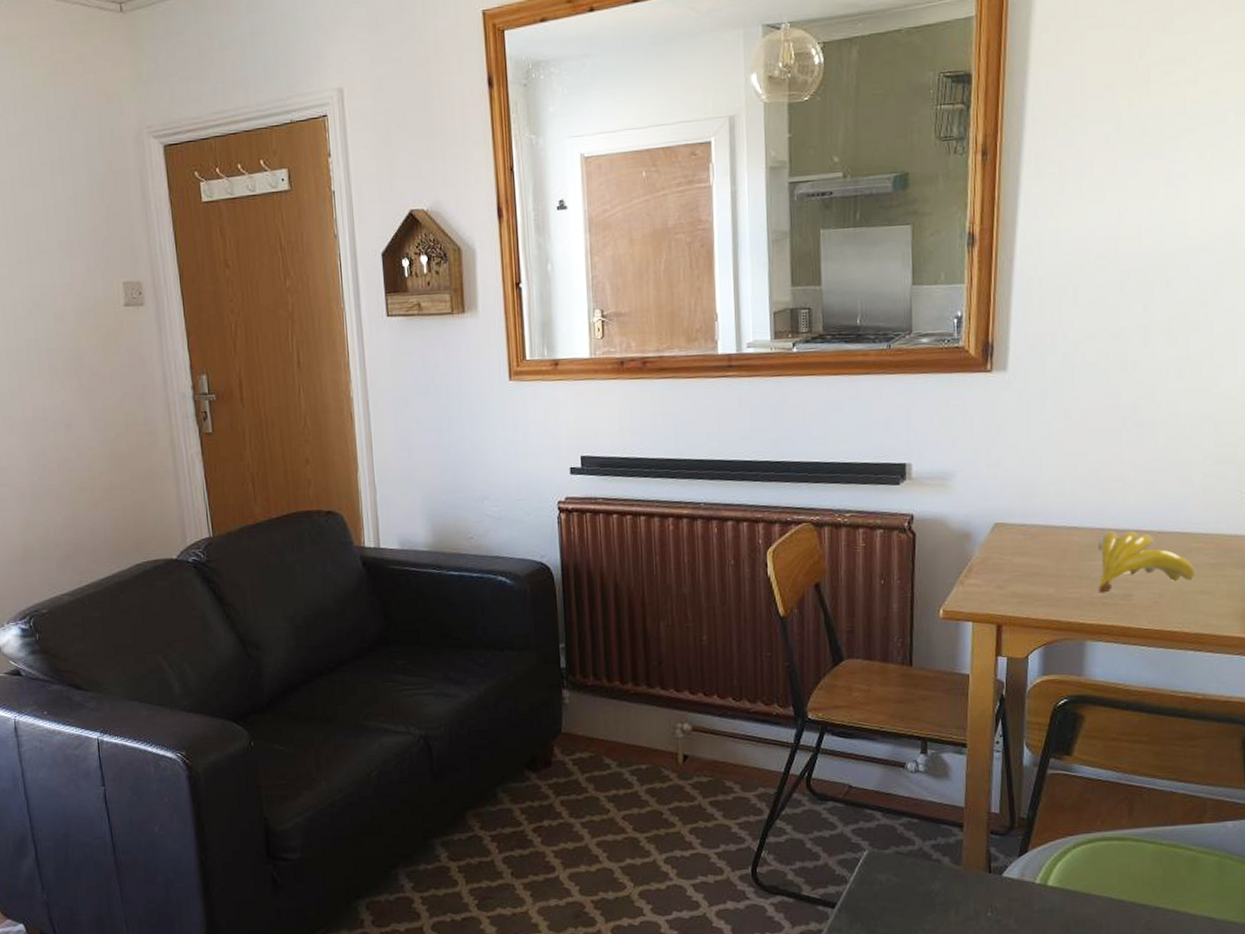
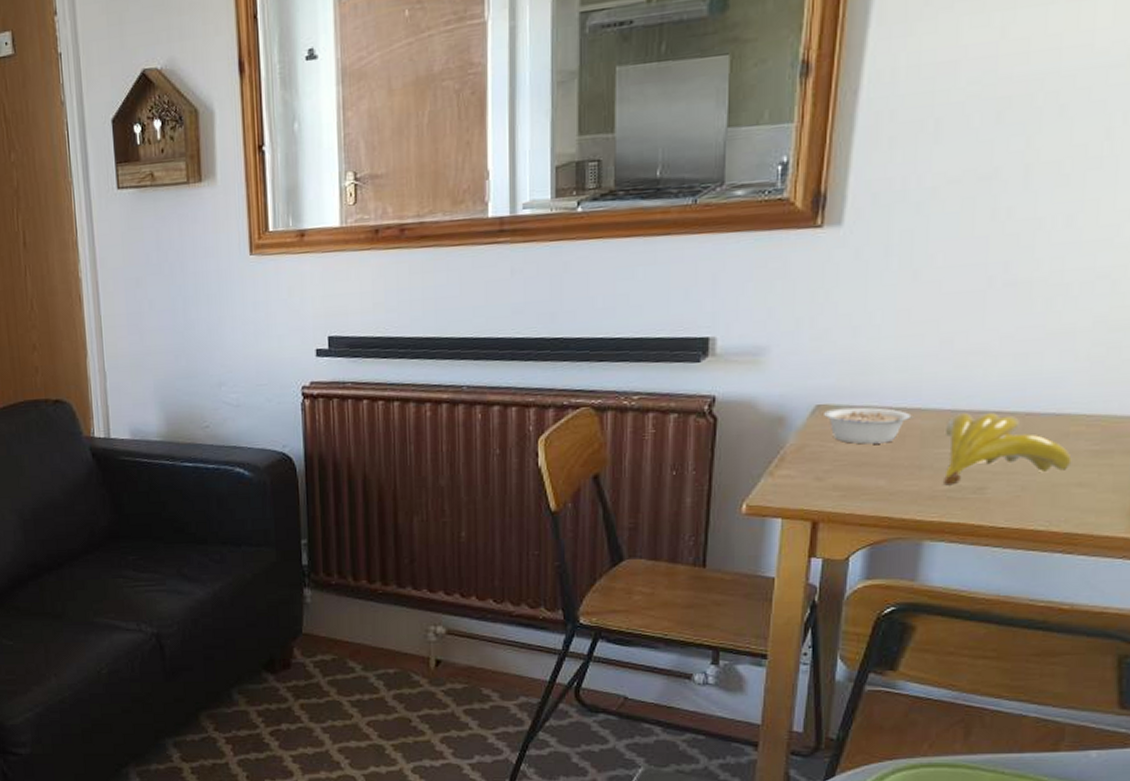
legume: none [1002,525,1072,557] -> present [824,407,914,444]

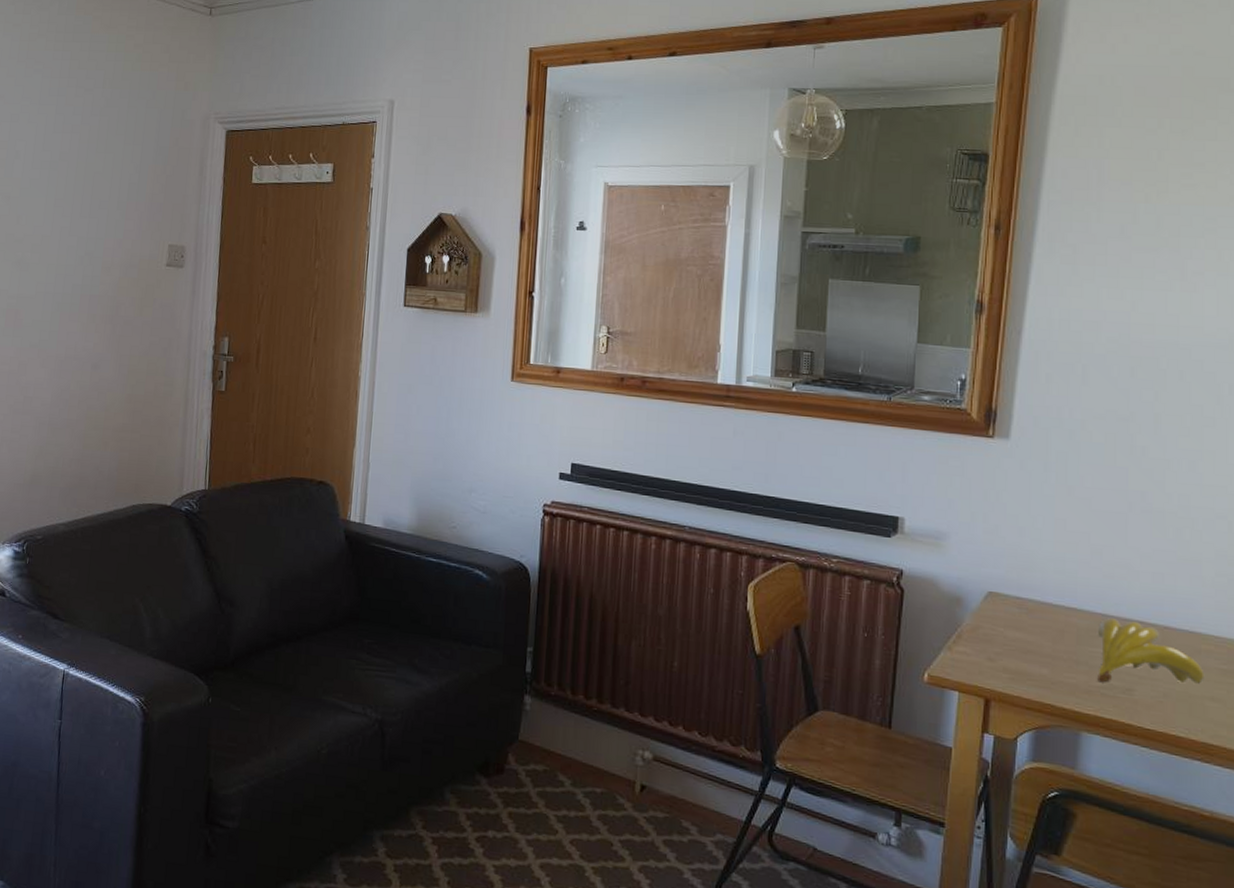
legume: present [824,407,914,444] -> none [995,597,1071,636]

